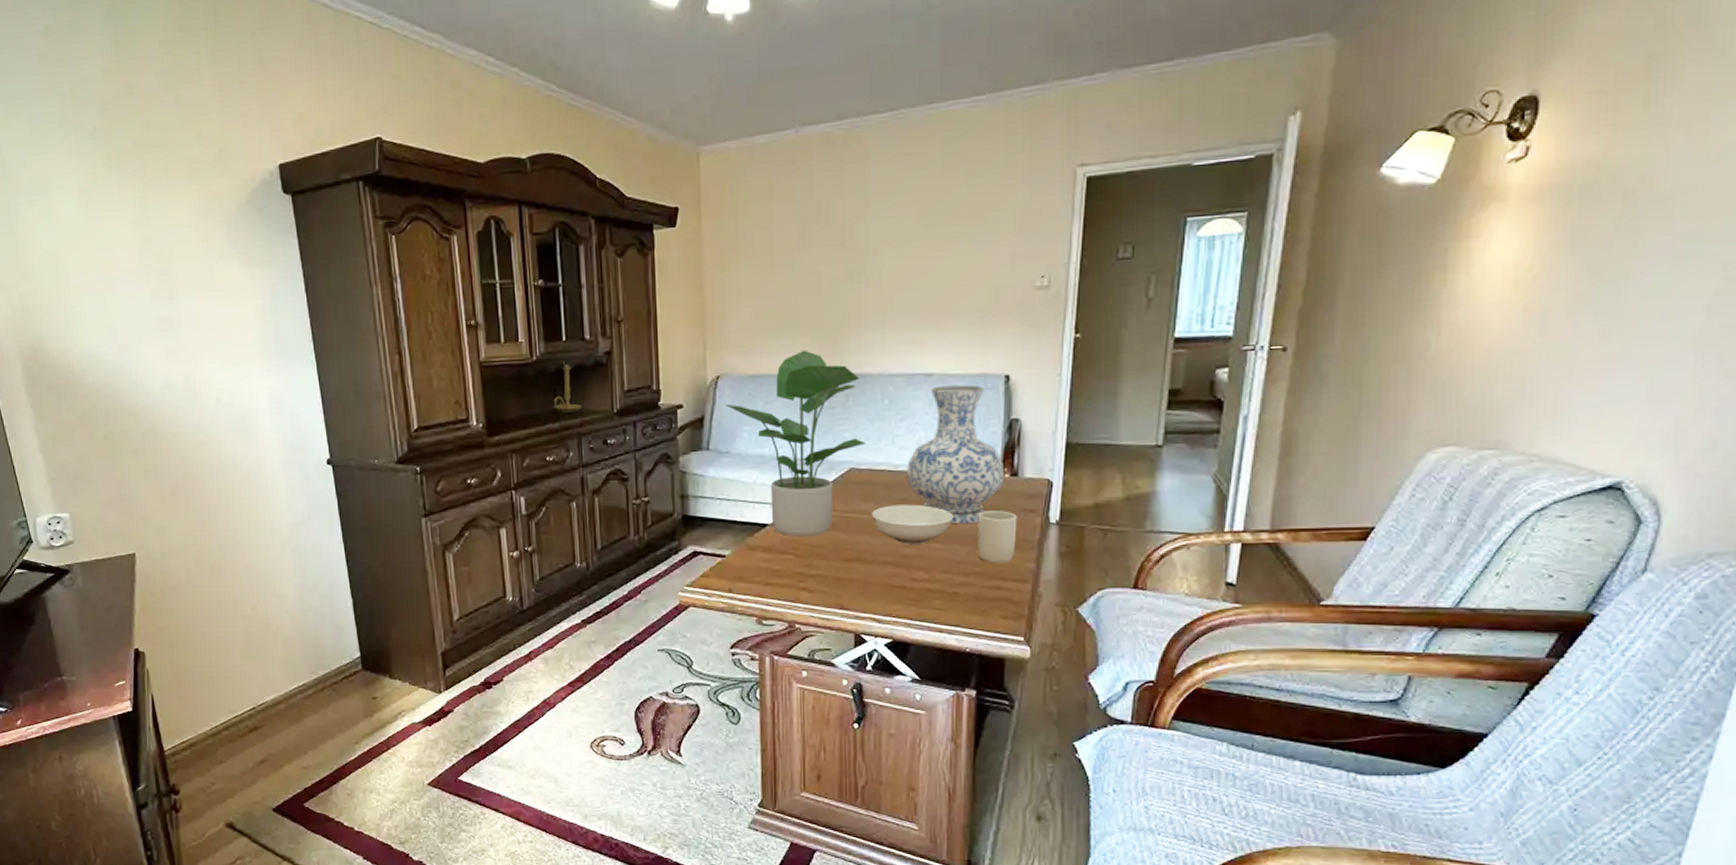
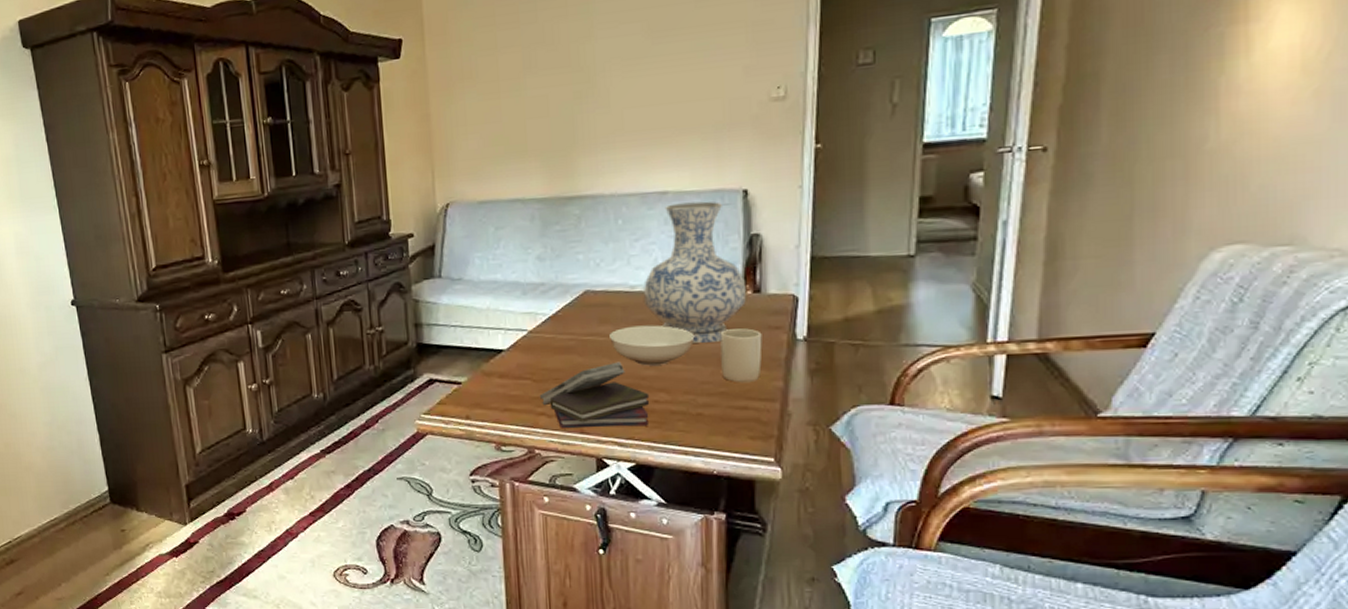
candle holder: present [553,361,582,413] -> none [285,196,314,247]
potted plant: present [725,350,866,538] -> none [456,173,601,363]
book: none [802,539,908,604] -> present [540,361,650,429]

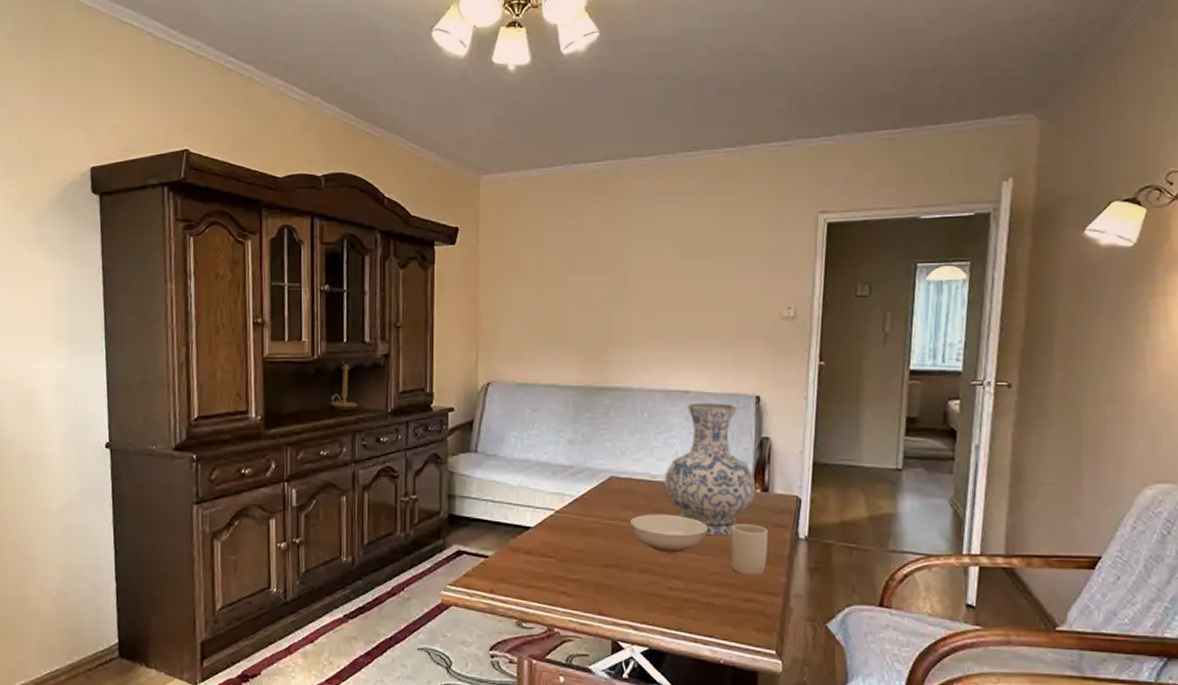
candle holder: none [285,196,314,247] -> present [330,362,358,410]
book: present [540,361,650,429] -> none [563,547,665,612]

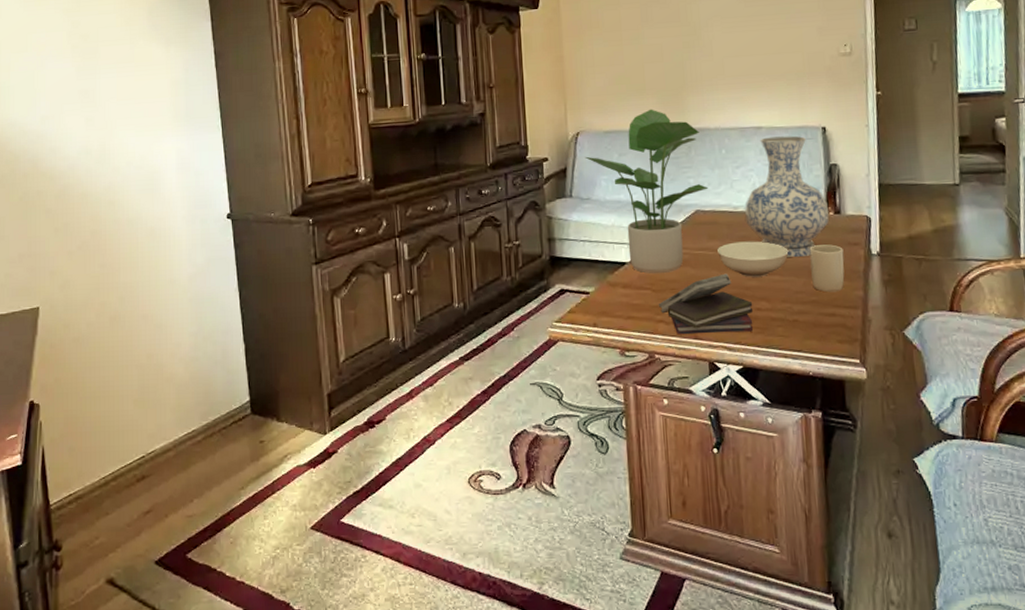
candle holder: present [330,362,358,410] -> none [433,123,459,168]
potted plant: none [494,363,626,542] -> present [585,109,709,274]
book: none [563,547,665,612] -> present [659,273,754,335]

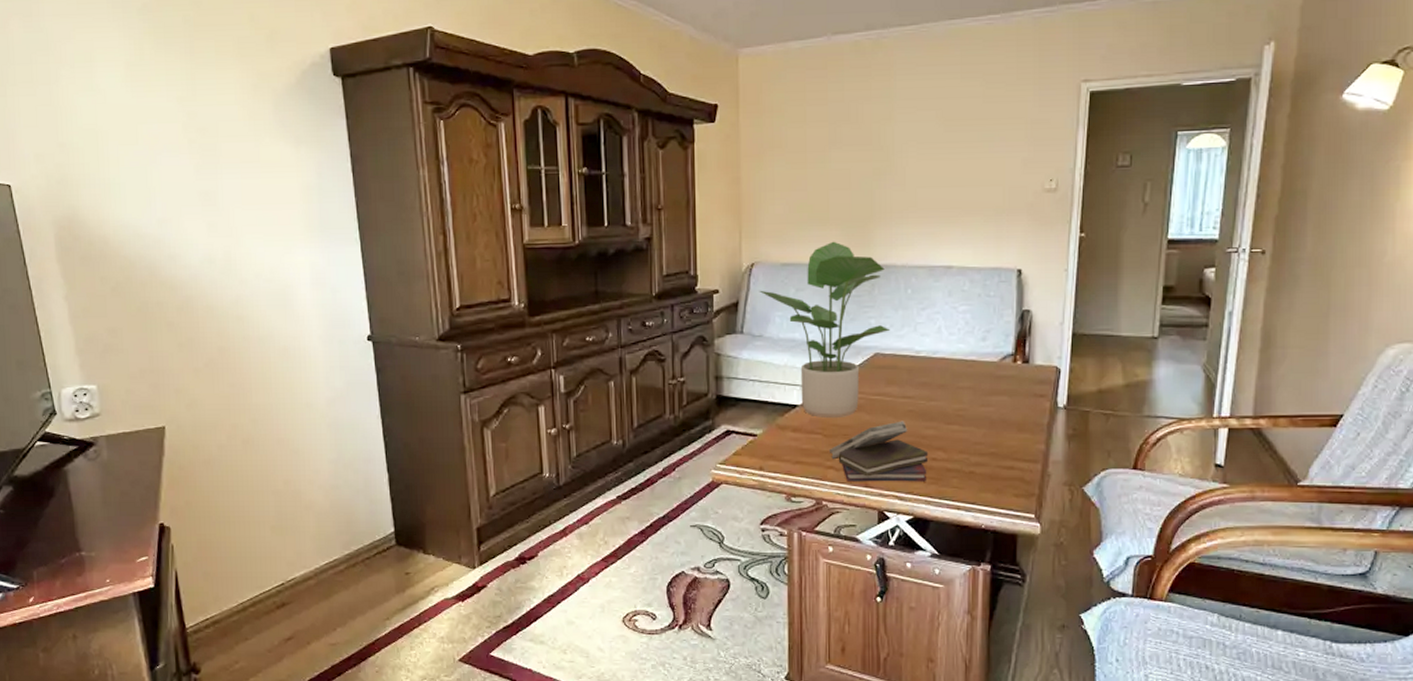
bowl: present [717,241,789,277] -> none [895,388,971,426]
vase: present [744,136,830,257] -> none [926,277,1017,406]
mug: present [809,244,845,293] -> none [991,395,1028,445]

